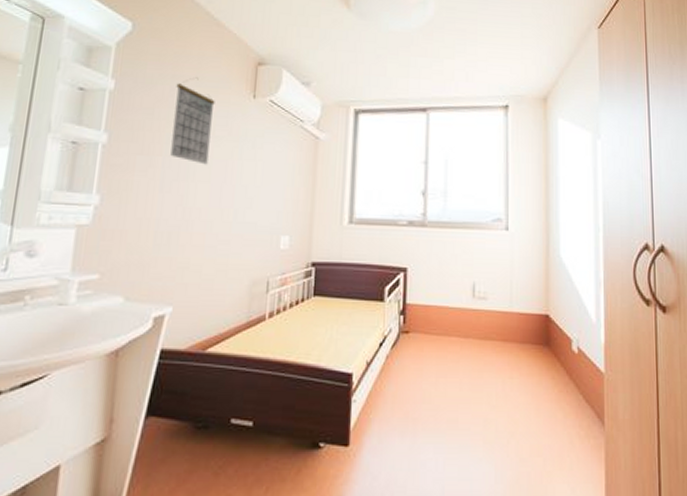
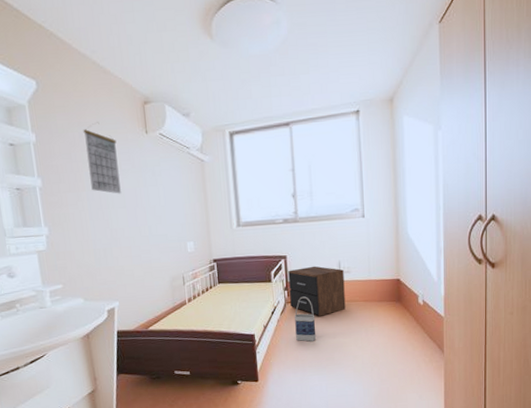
nightstand: none [406,285,479,356] -> present [288,266,346,316]
bag: none [409,325,437,391] -> present [294,296,317,342]

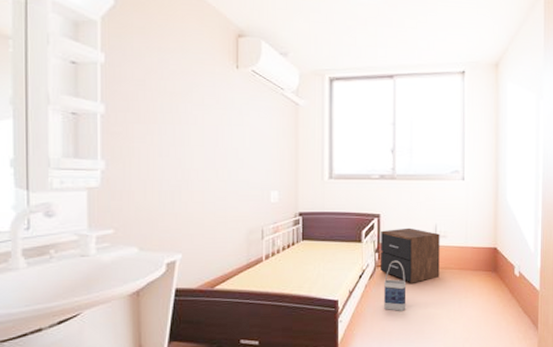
calendar: present [83,122,121,194] -> none [163,49,201,131]

